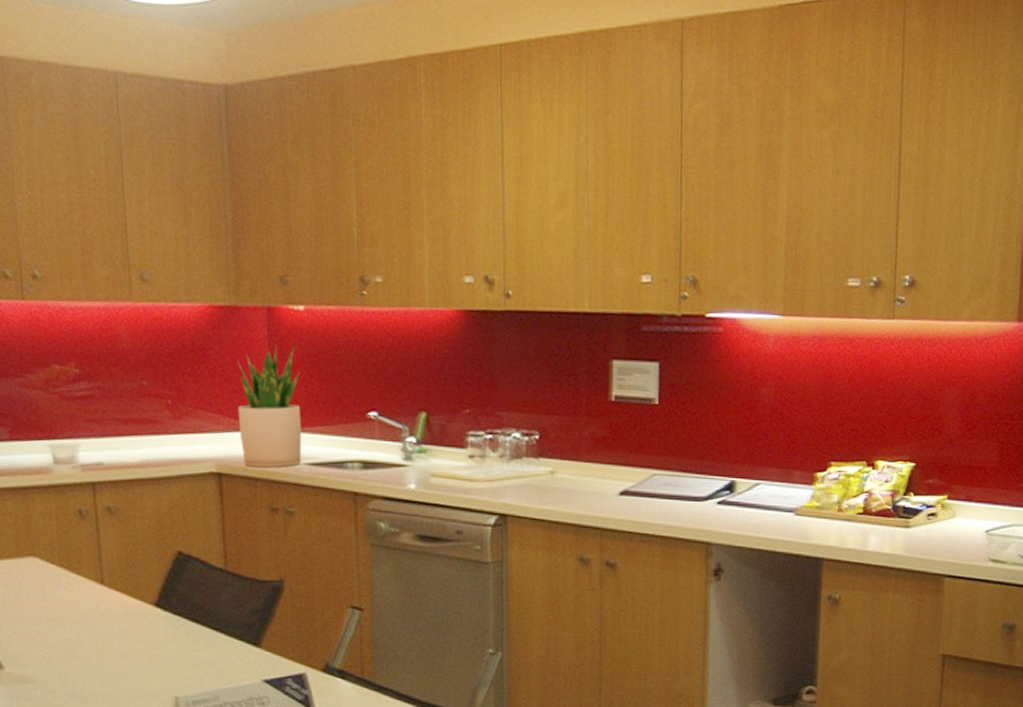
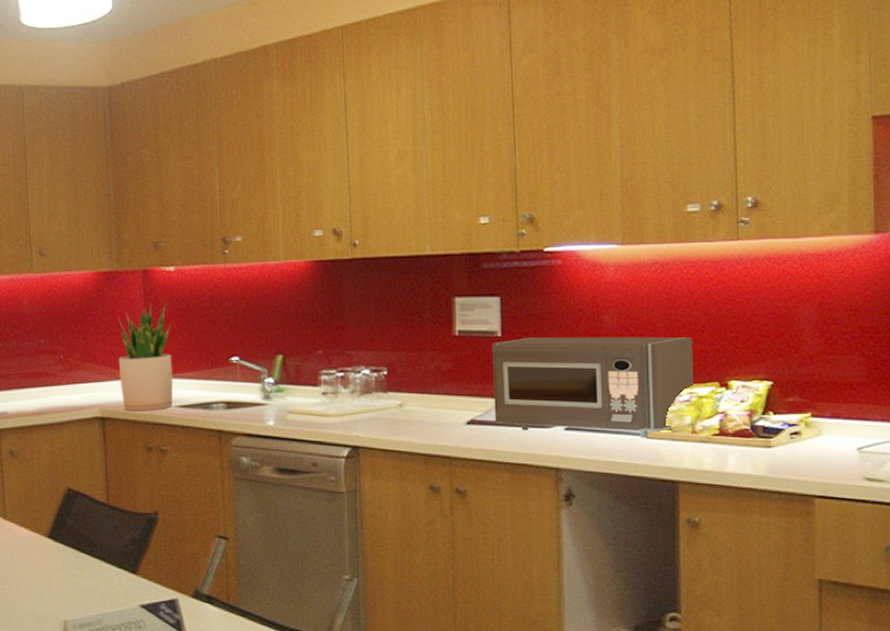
microwave: none [648,407,844,515] -> present [491,336,694,438]

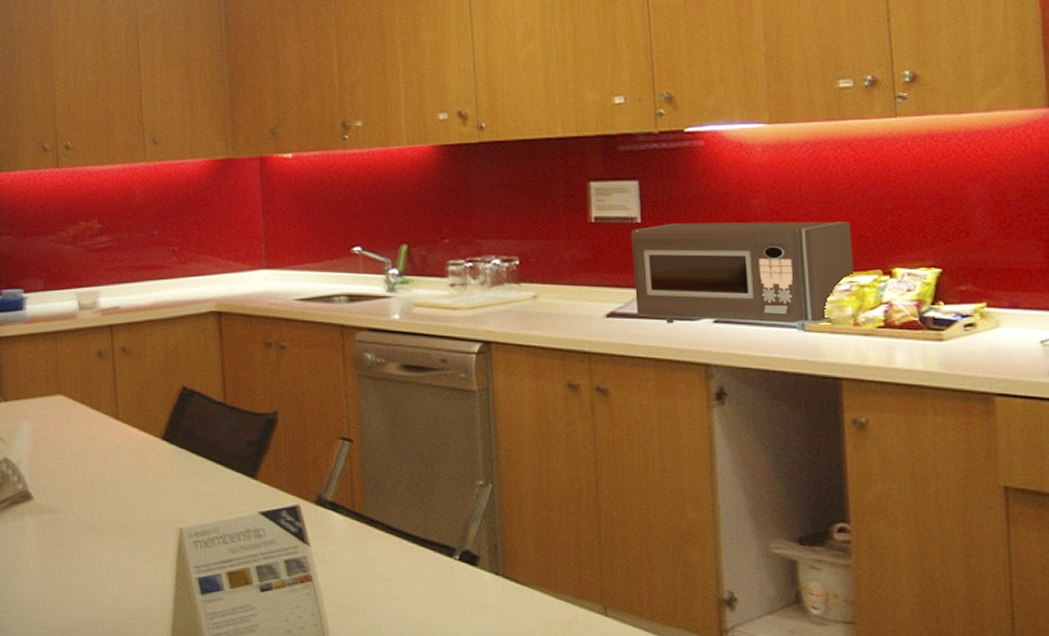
planter: present [118,302,173,411] -> none [234,190,293,305]

